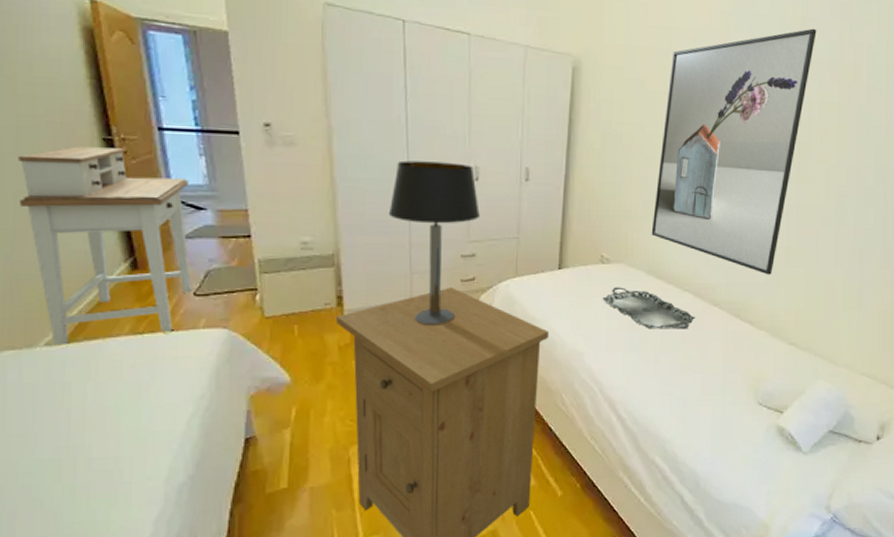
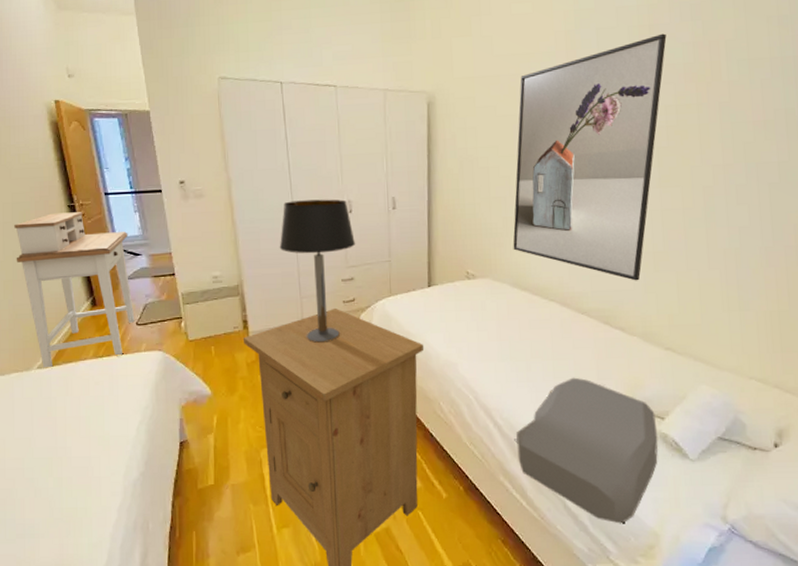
serving tray: present [602,287,695,329] -> none [471,300,564,339]
cushion: none [639,370,776,517] -> present [516,377,658,524]

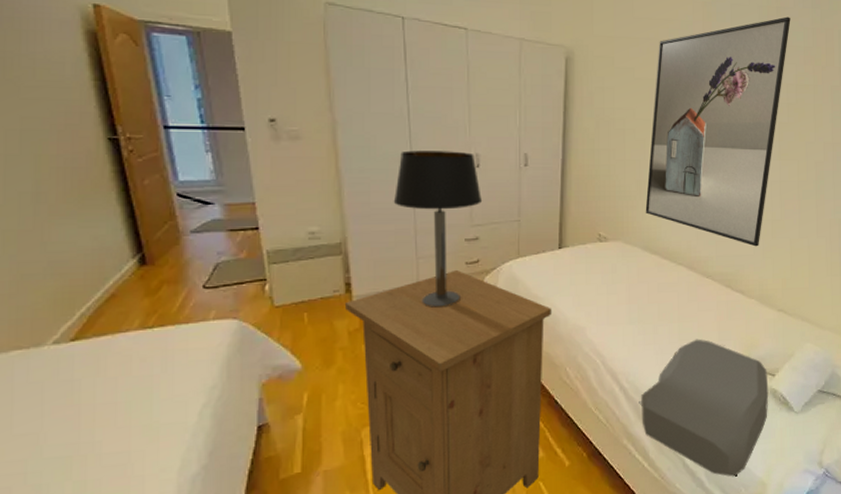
desk: present [14,212,135,370] -> none [23,147,201,345]

